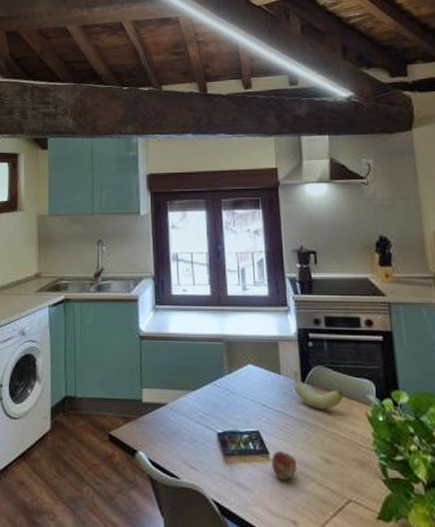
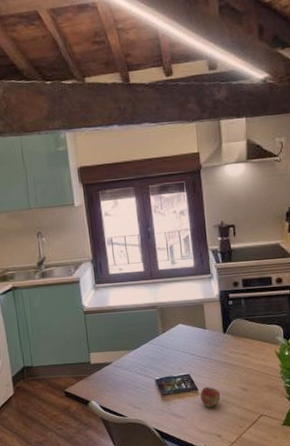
banana: present [292,371,343,410] -> none [215,325,257,353]

